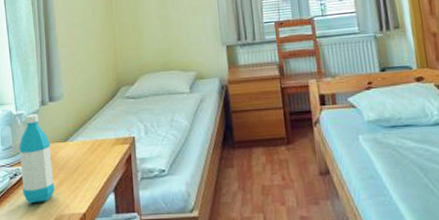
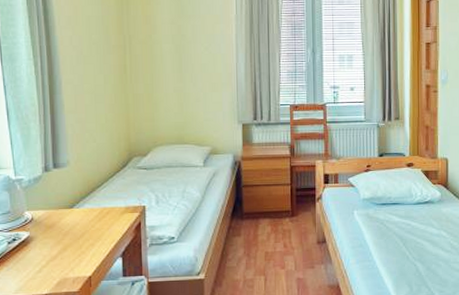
water bottle: present [18,113,55,204] -> none [17,179,58,268]

